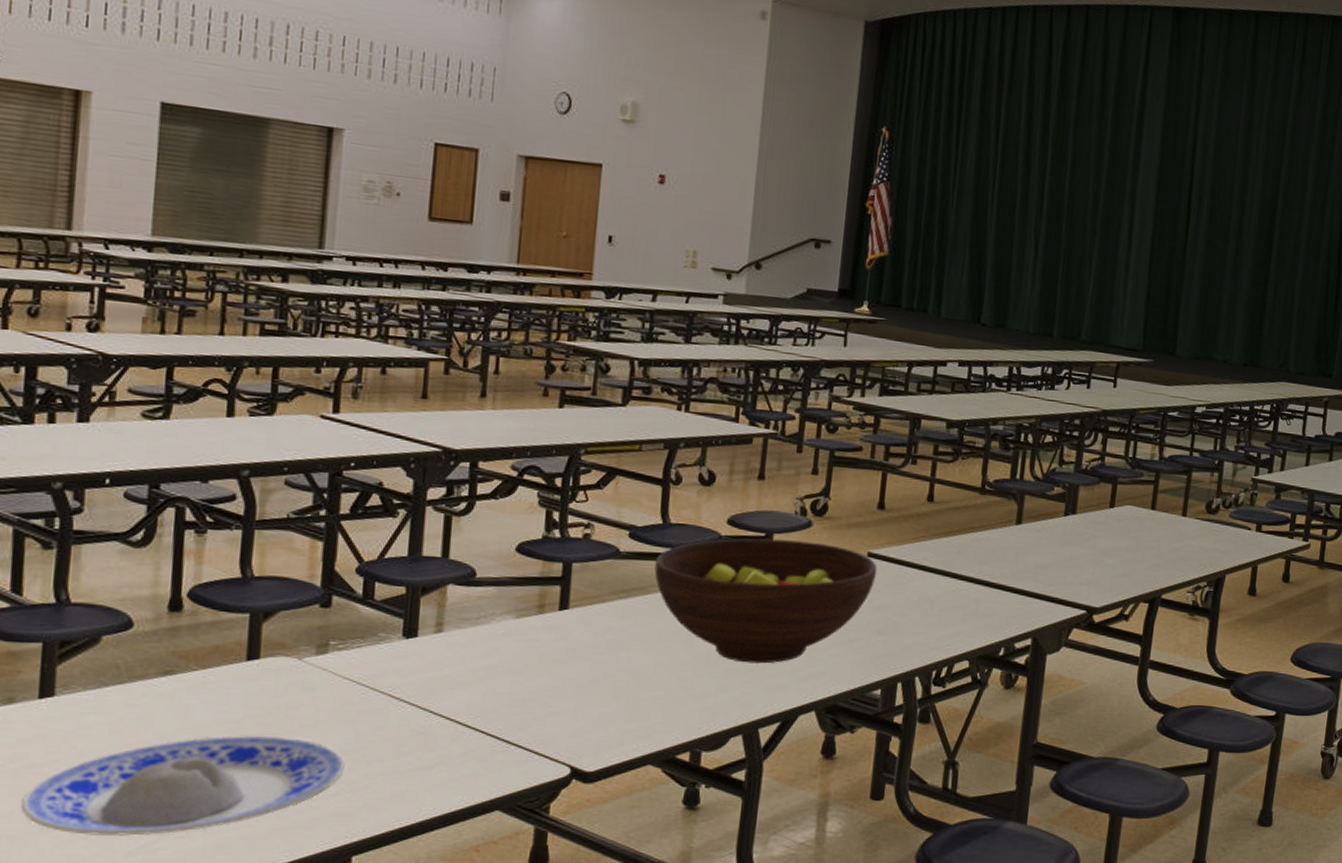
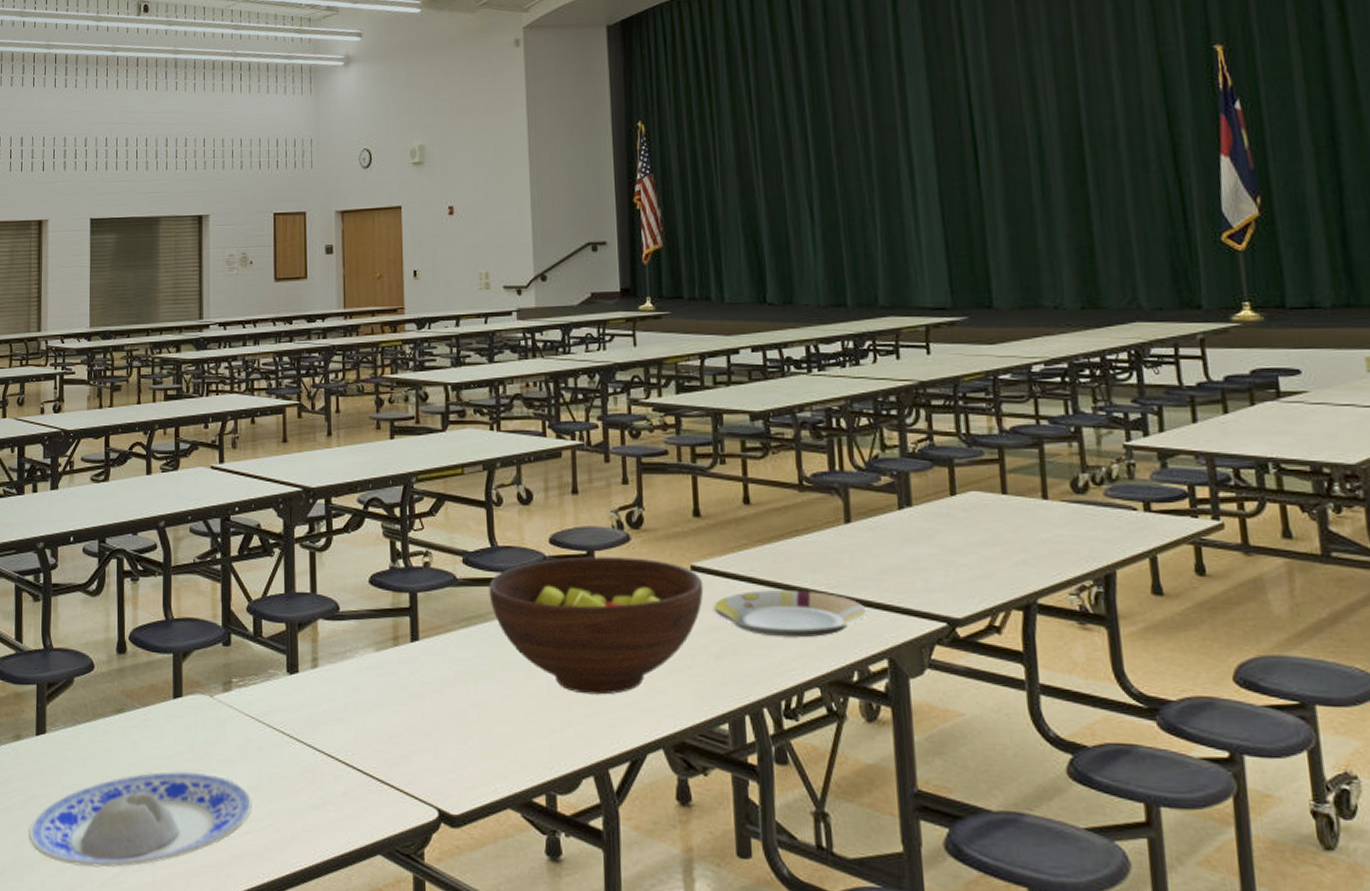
plate: none [882,577,1022,619] -> present [712,590,867,638]

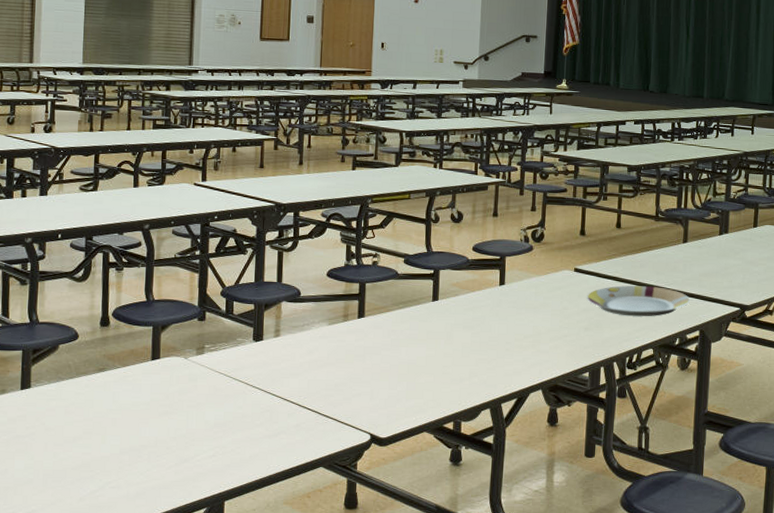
plate: present [29,771,253,868] -> none [12,414,218,488]
fruit bowl: present [489,556,704,695] -> none [423,260,582,355]

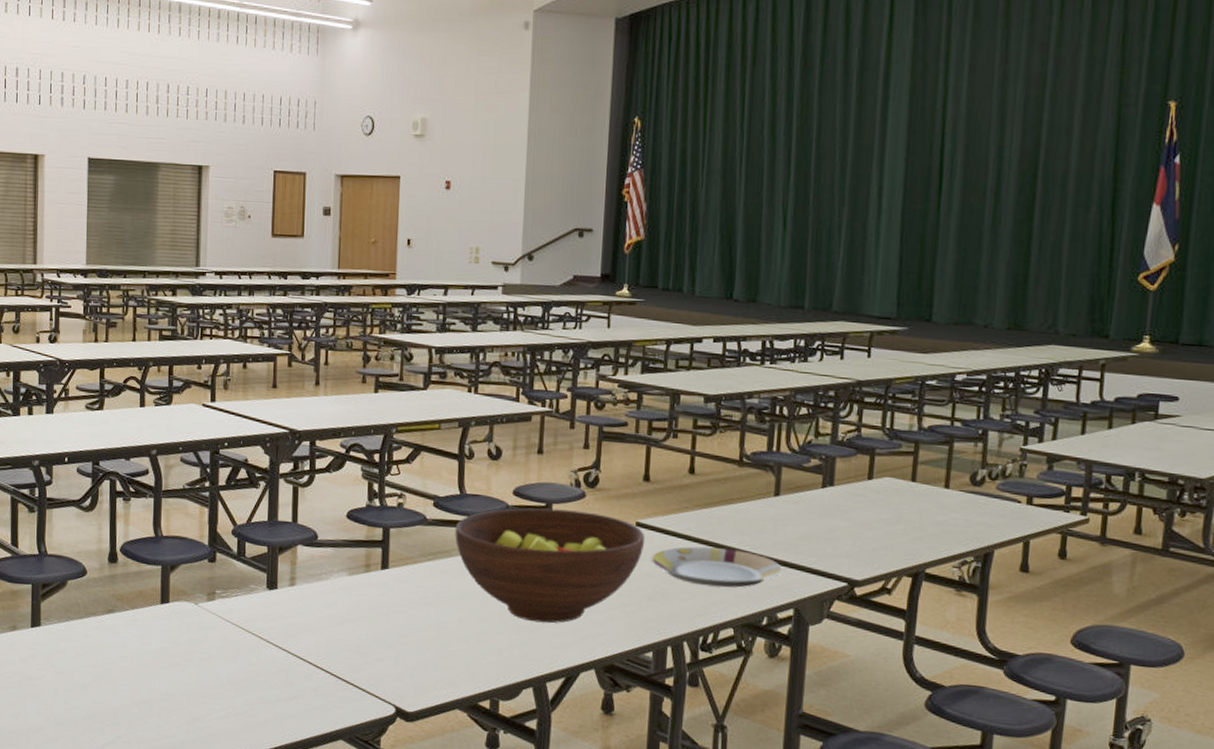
fruit bowl: none [423,260,582,355] -> present [455,508,645,624]

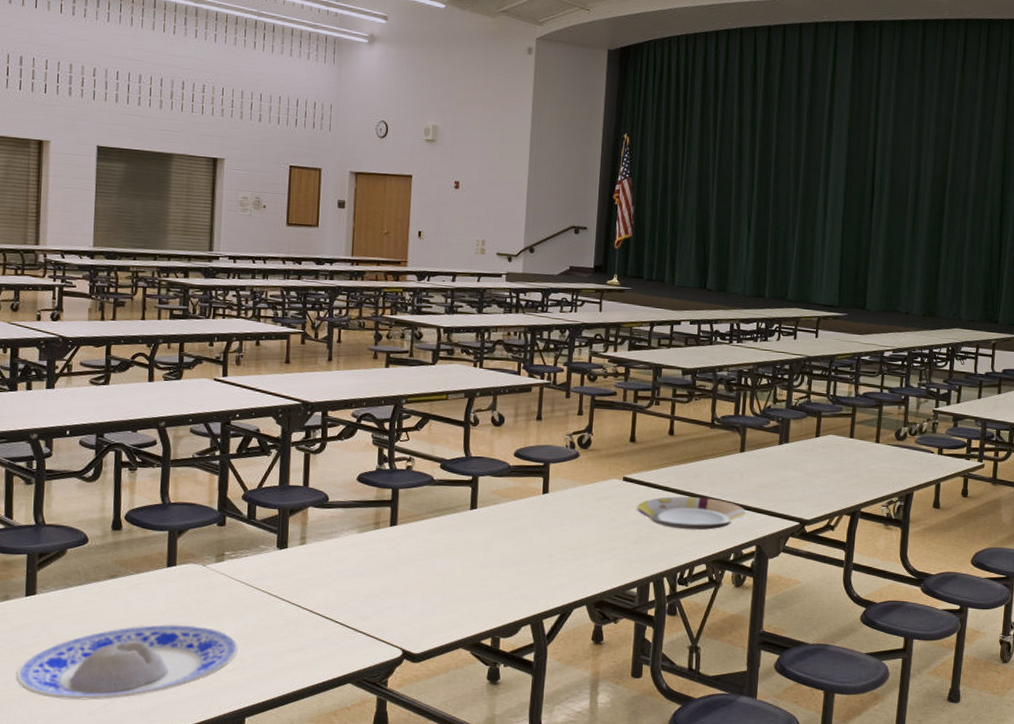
plate: none [24,664,230,739] -> present [16,624,239,701]
fruit bowl: present [455,508,645,624] -> none [460,467,631,568]

